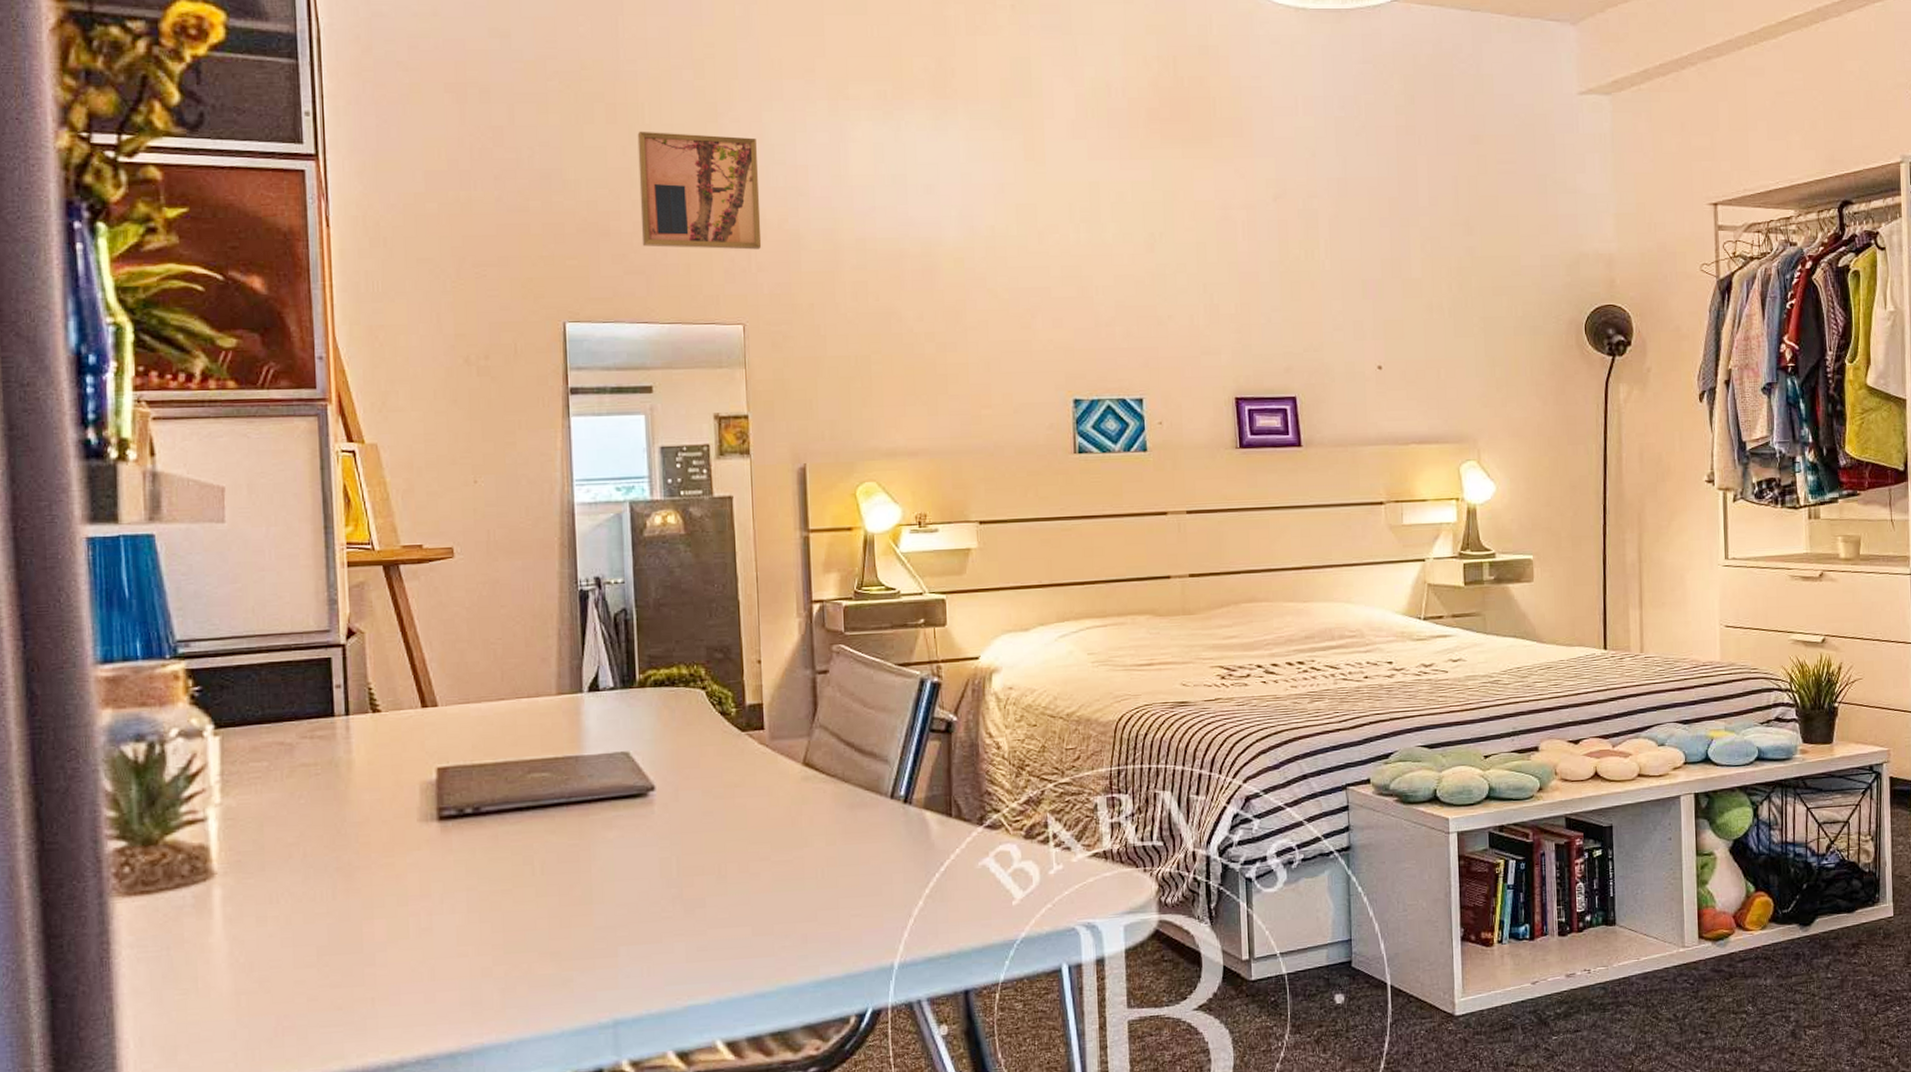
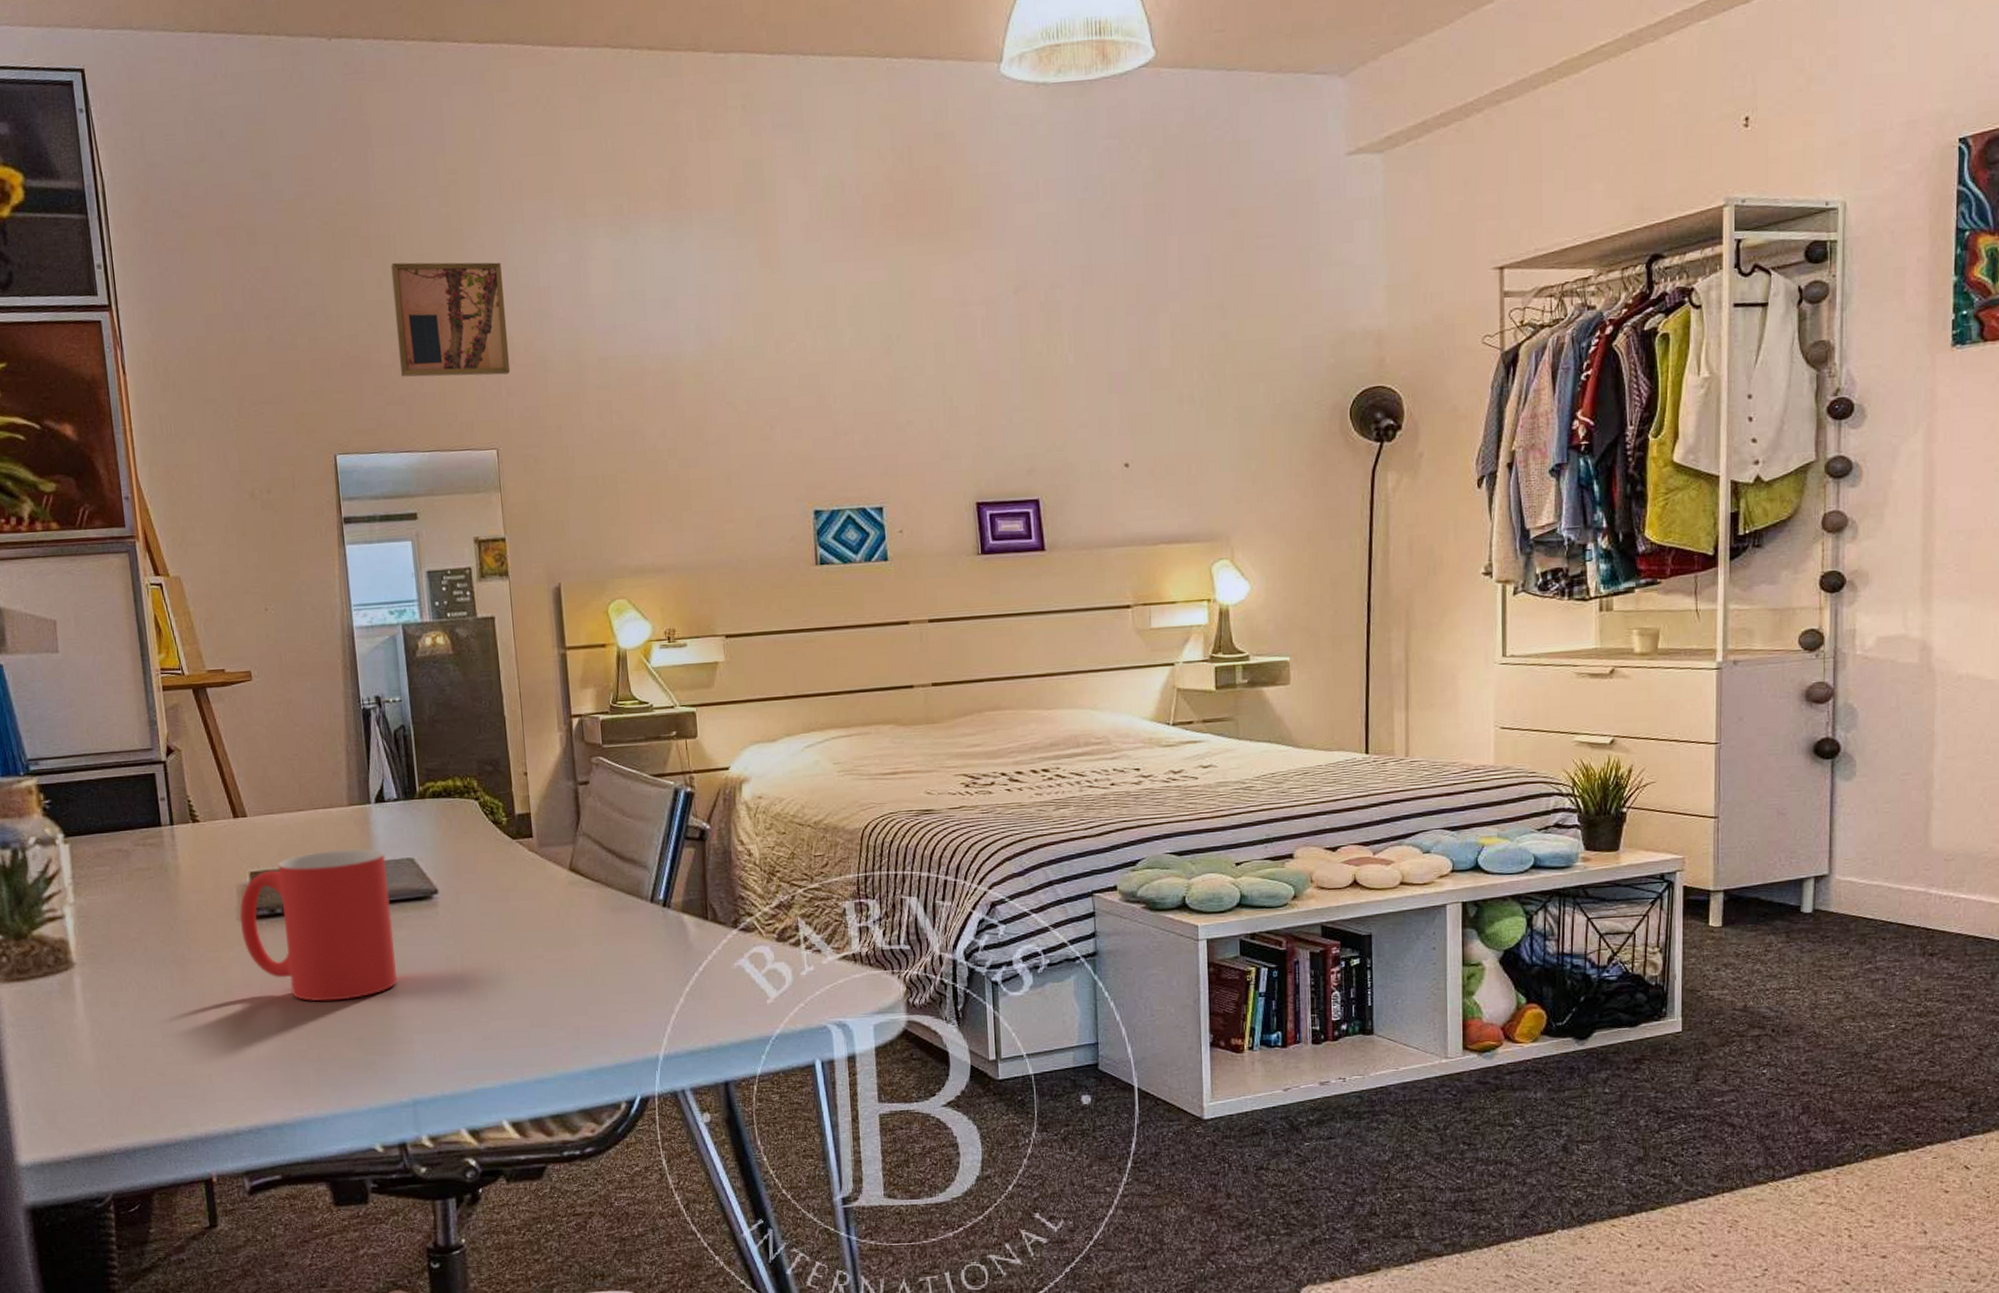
mug: none [422,741,602,912] -> present [239,848,397,1002]

